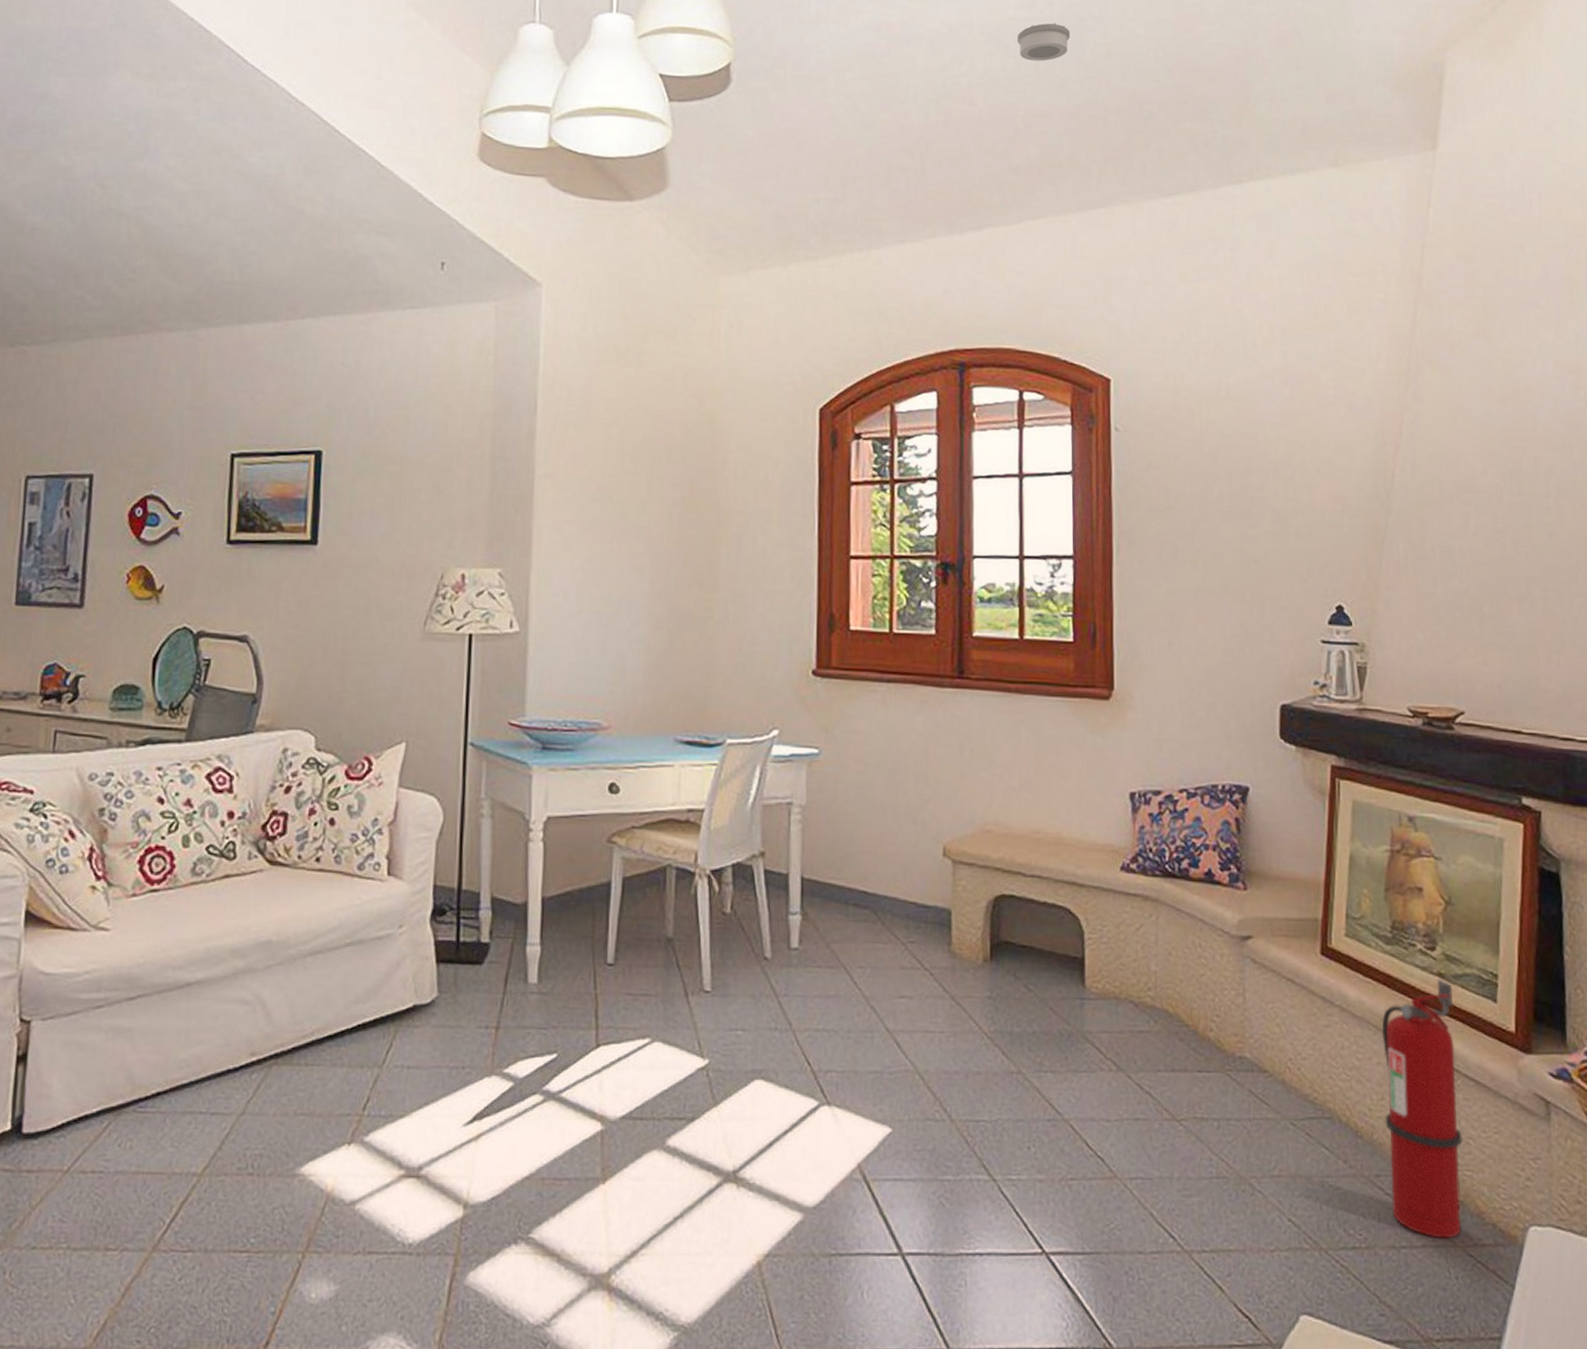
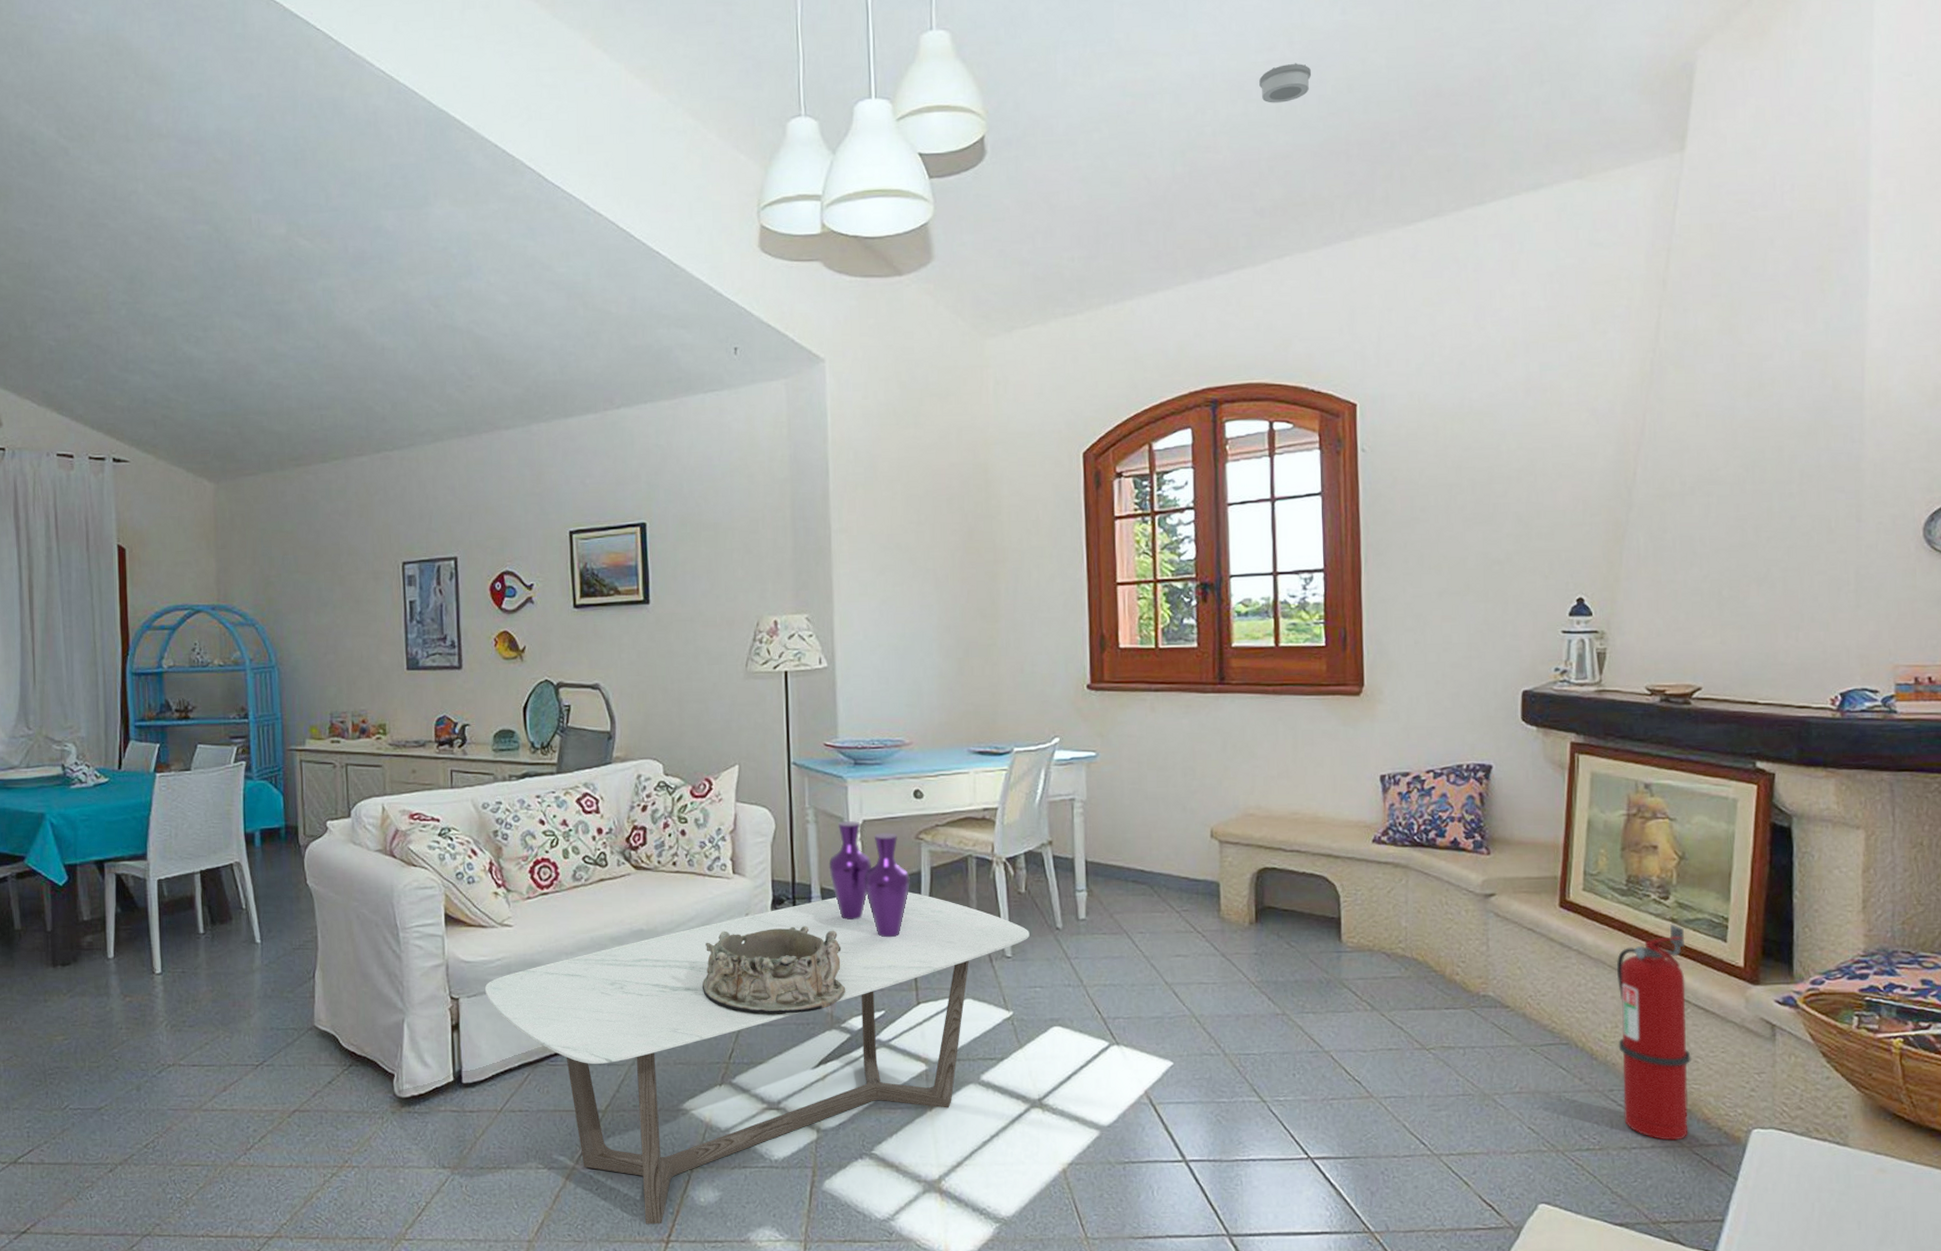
coffee table: none [64,906,733,1328] -> present [484,892,1030,1224]
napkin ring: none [337,943,513,1054] -> present [702,926,846,1014]
vase: none [503,815,599,963] -> present [829,820,911,938]

